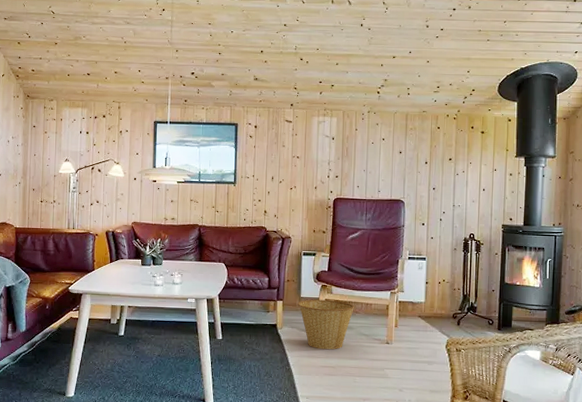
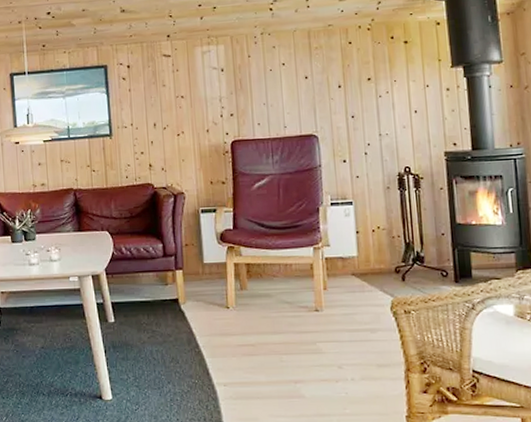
basket: present [297,299,355,350] -> none [201,263,272,325]

